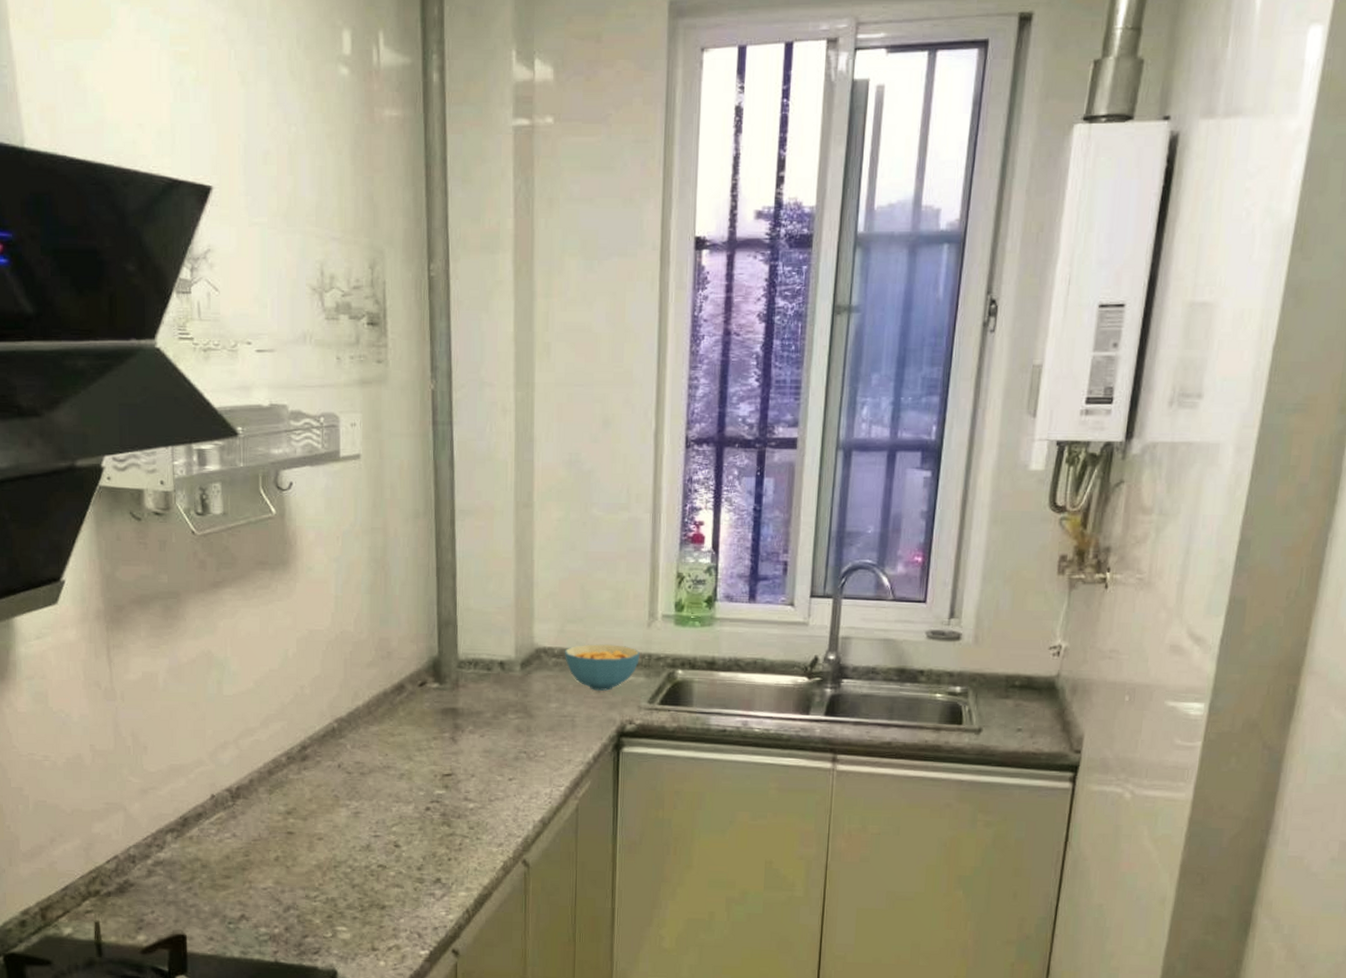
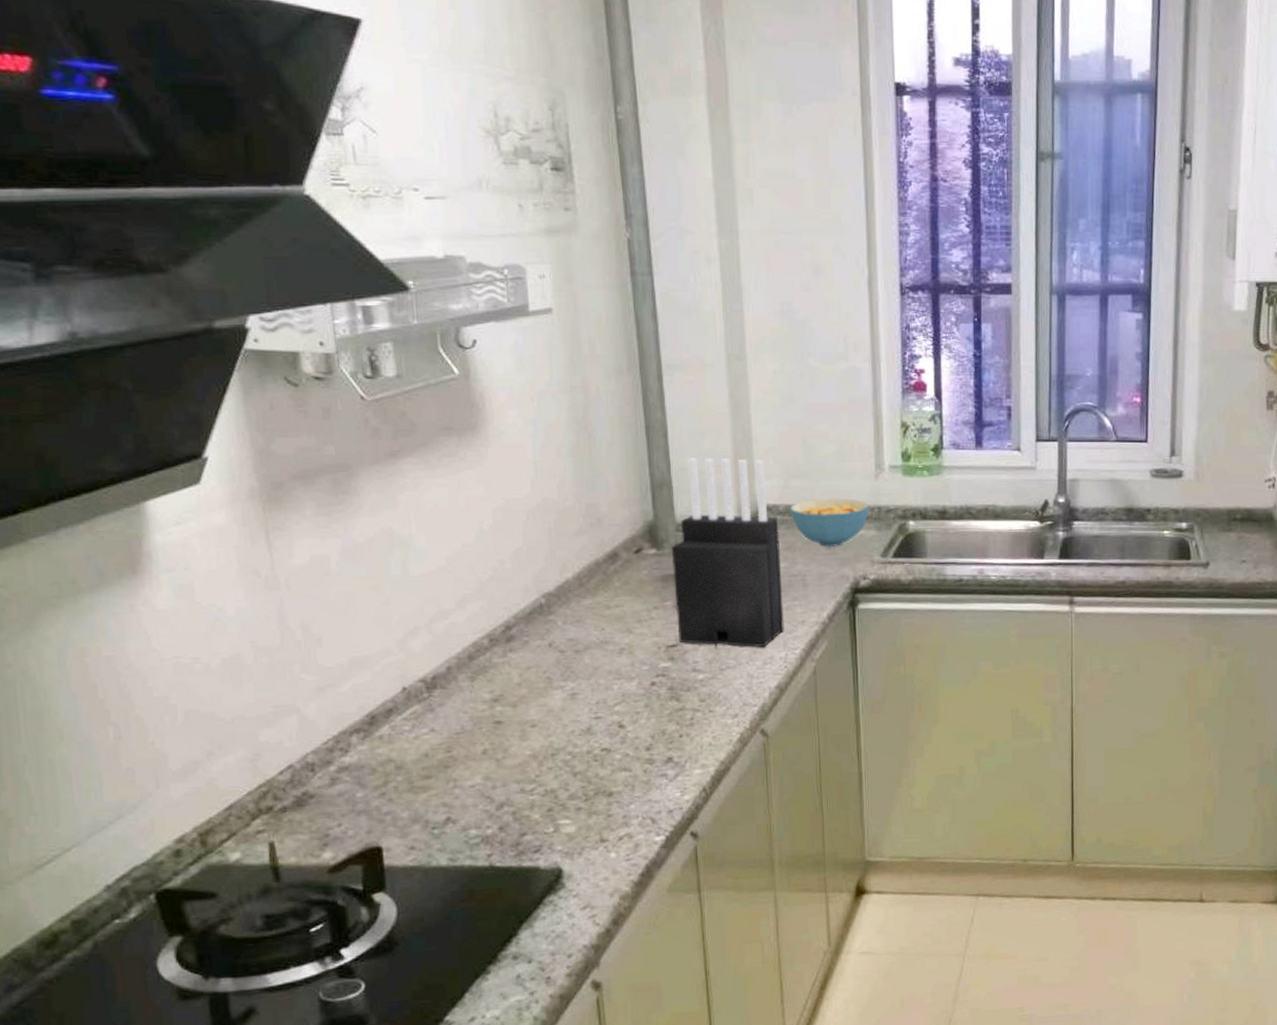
knife block: none [452,599,553,783] -> present [671,458,784,648]

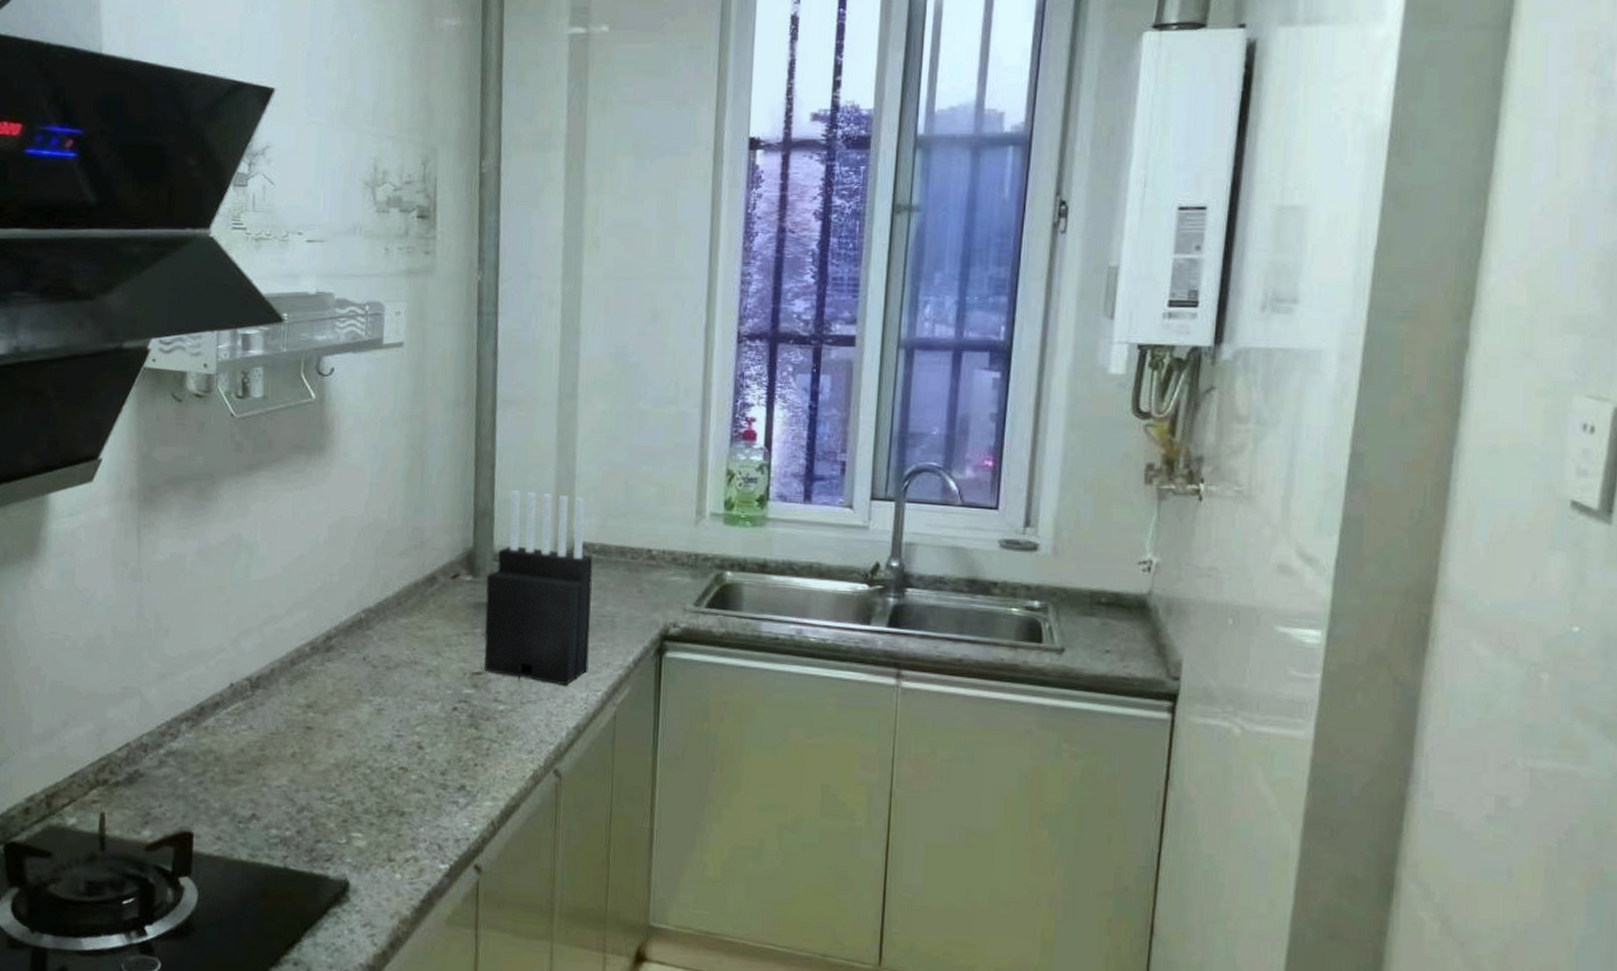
cereal bowl: present [789,498,869,547] -> none [605,541,686,591]

